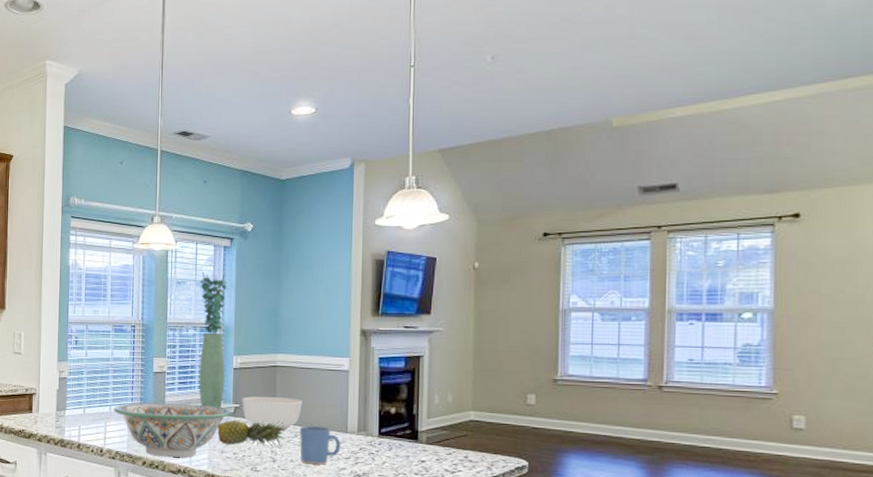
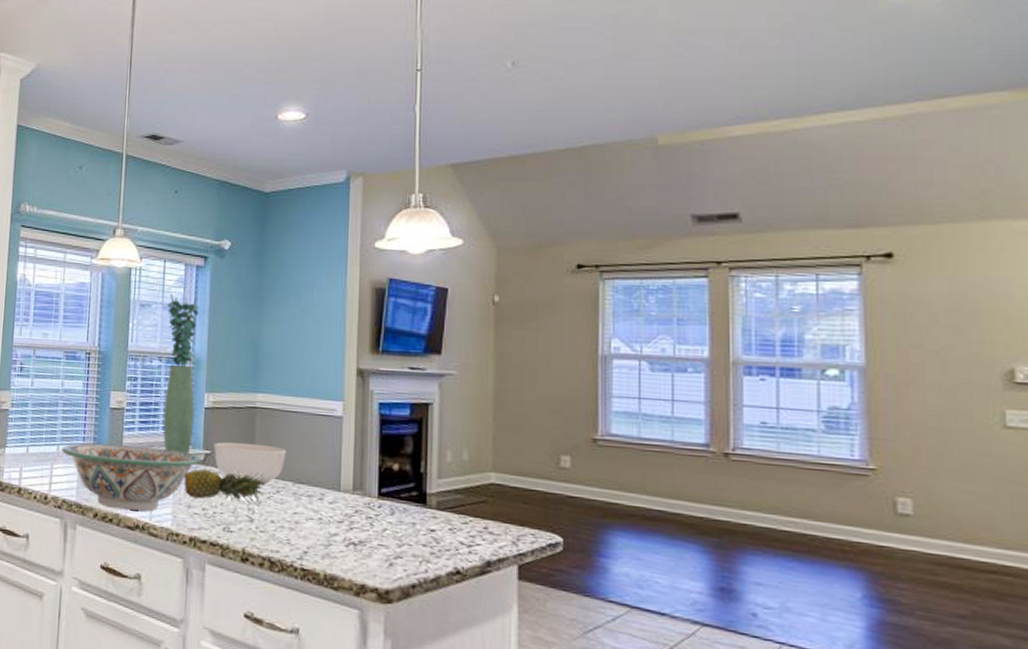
mug: present [300,426,341,465] -> none [282,480,332,529]

